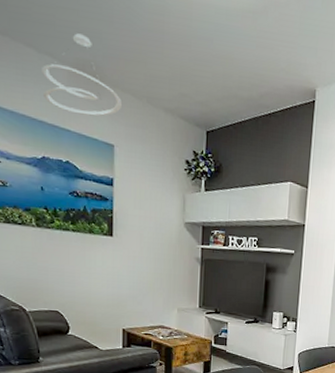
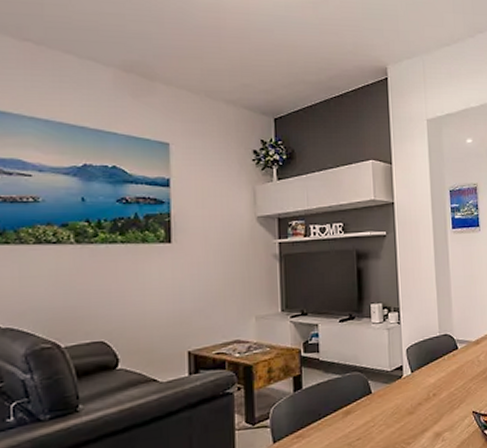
ceiling light fixture: present [42,33,122,116] -> none [83,36,176,116]

